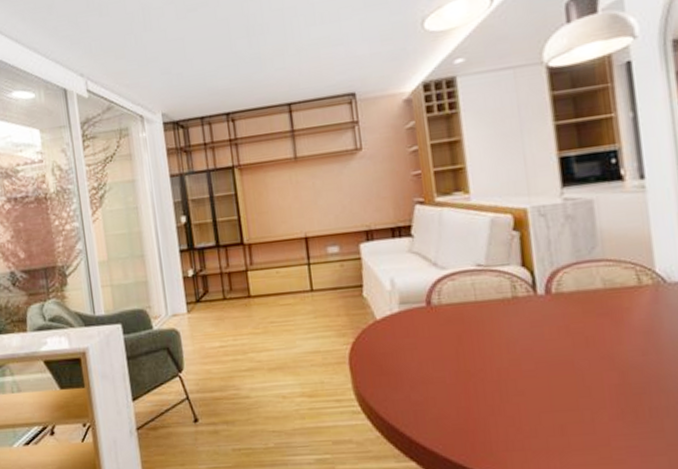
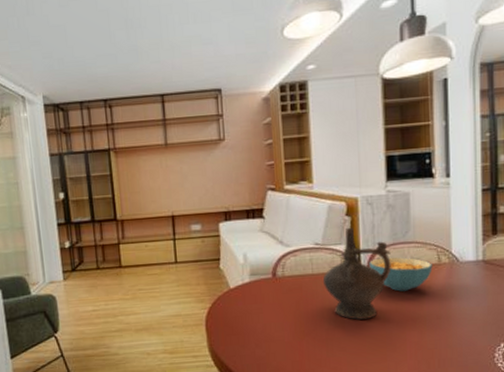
ceremonial vessel: none [489,243,576,357] -> present [322,227,392,320]
cereal bowl: none [547,279,631,321] -> present [369,257,432,292]

